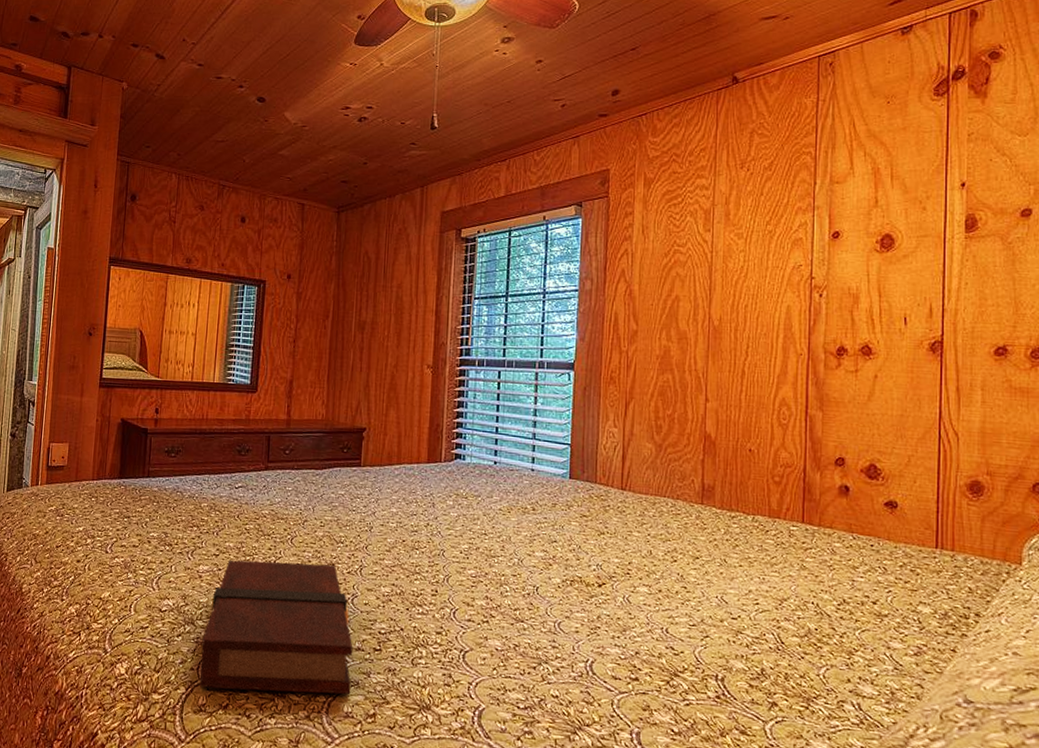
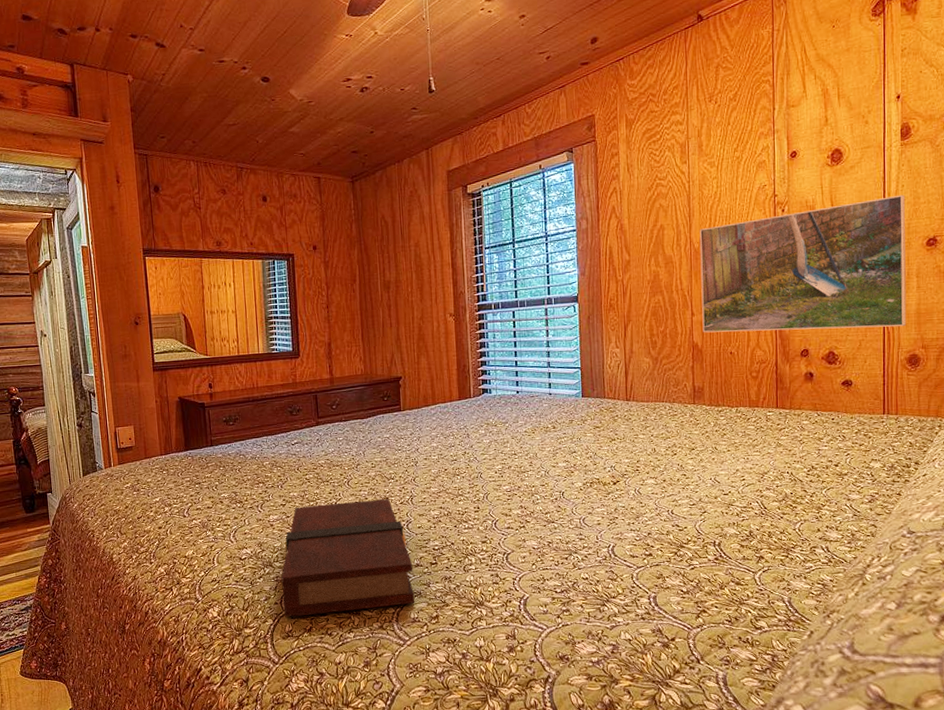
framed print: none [717,293,970,447] -> present [699,194,907,333]

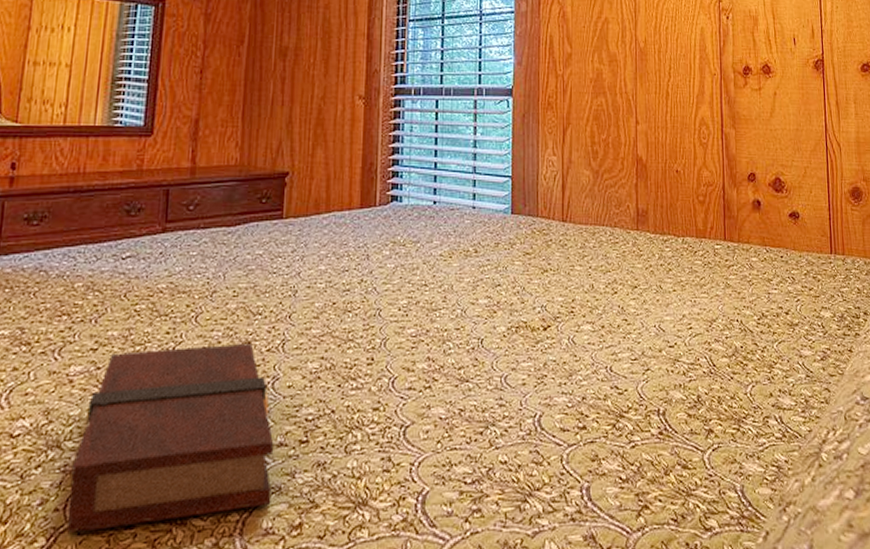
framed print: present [699,194,907,333] -> none [645,15,848,156]

